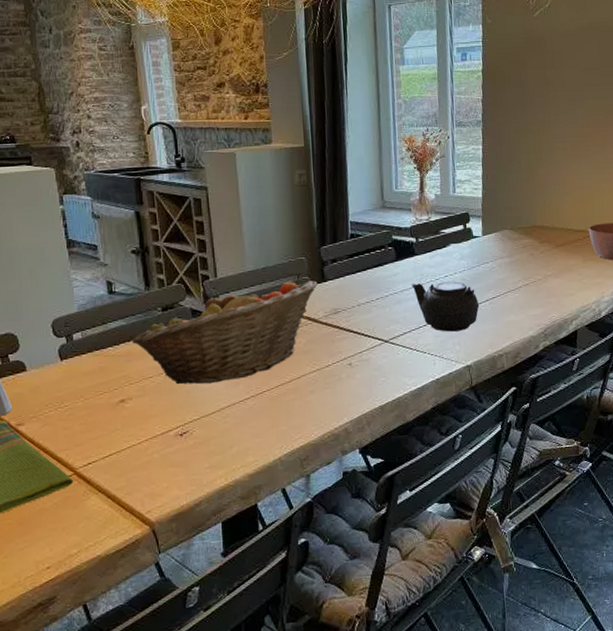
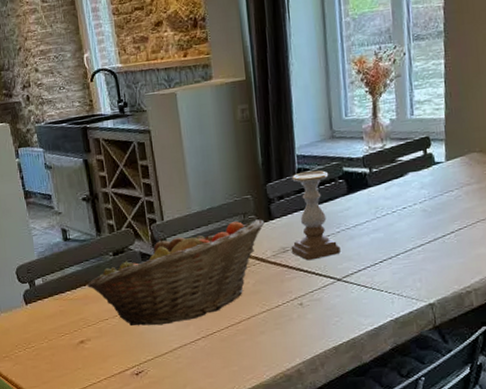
candle holder: none [342,236,388,322] -> present [291,170,341,261]
teapot: present [412,281,480,332] -> none [366,213,444,268]

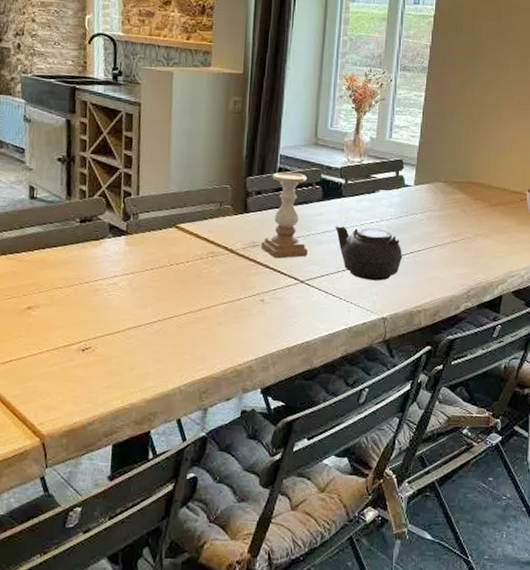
fruit basket: present [87,219,265,326] -> none [46,208,240,302]
teapot: none [366,213,444,268] -> present [335,225,403,281]

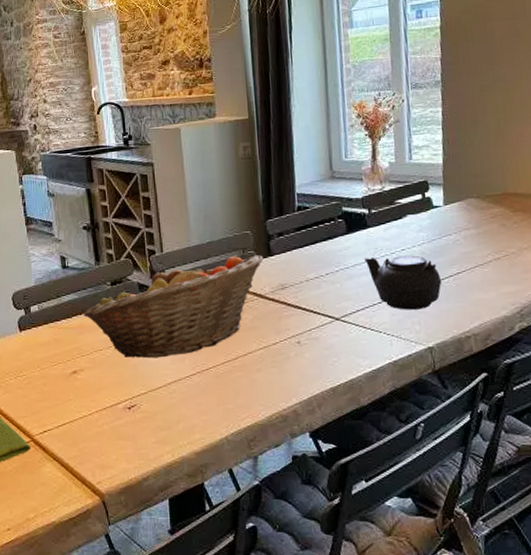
fruit basket: none [46,208,240,302] -> present [83,255,264,359]
candle holder: present [261,171,308,259] -> none [289,209,339,299]

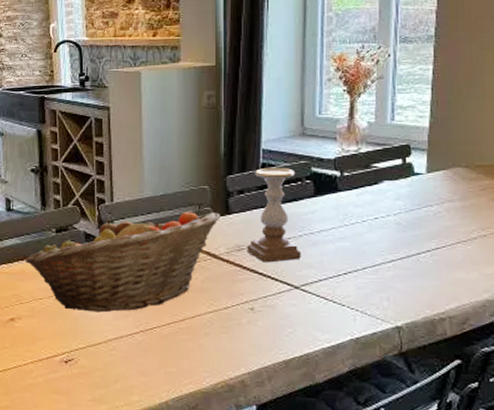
candle holder: none [289,209,339,299] -> present [247,167,301,263]
teapot: present [364,255,442,310] -> none [332,223,418,285]

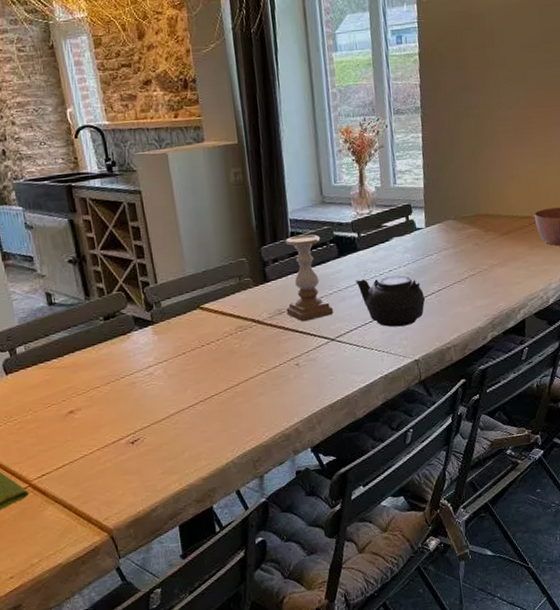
fruit basket: present [24,212,221,313] -> none [75,281,260,393]
teapot: none [332,223,418,285] -> present [356,275,426,327]

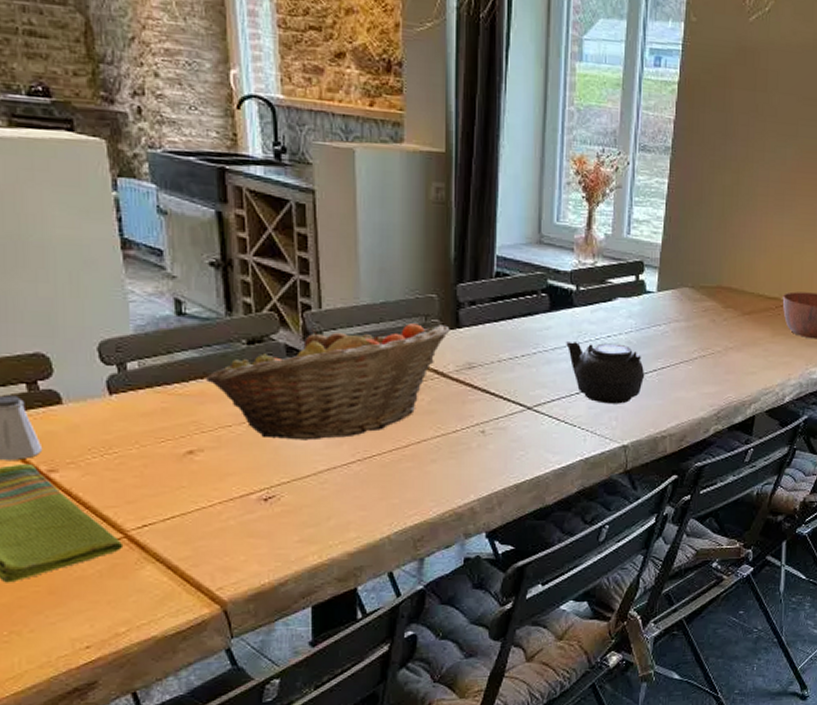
fruit basket: none [75,281,260,393] -> present [205,323,450,441]
candle holder: present [285,234,333,322] -> none [478,276,534,382]

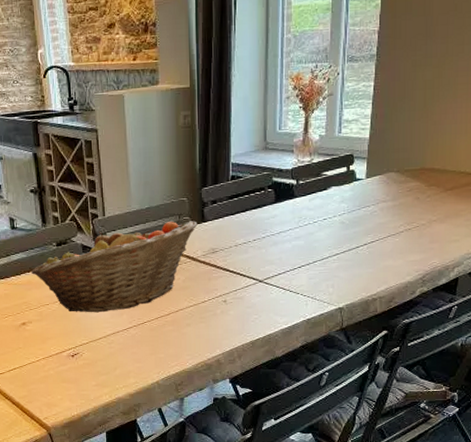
teapot: present [566,340,645,404] -> none [289,224,357,274]

